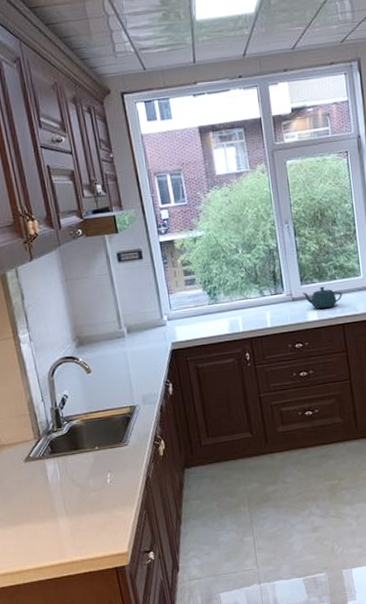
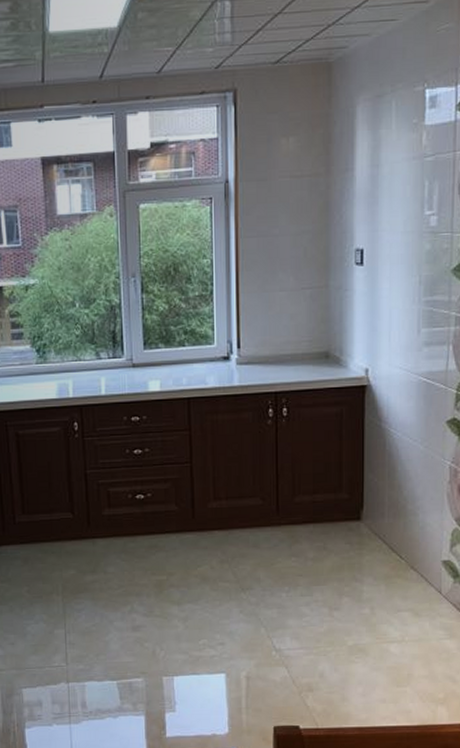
teapot: present [301,286,343,309] -> none [144,352,191,379]

